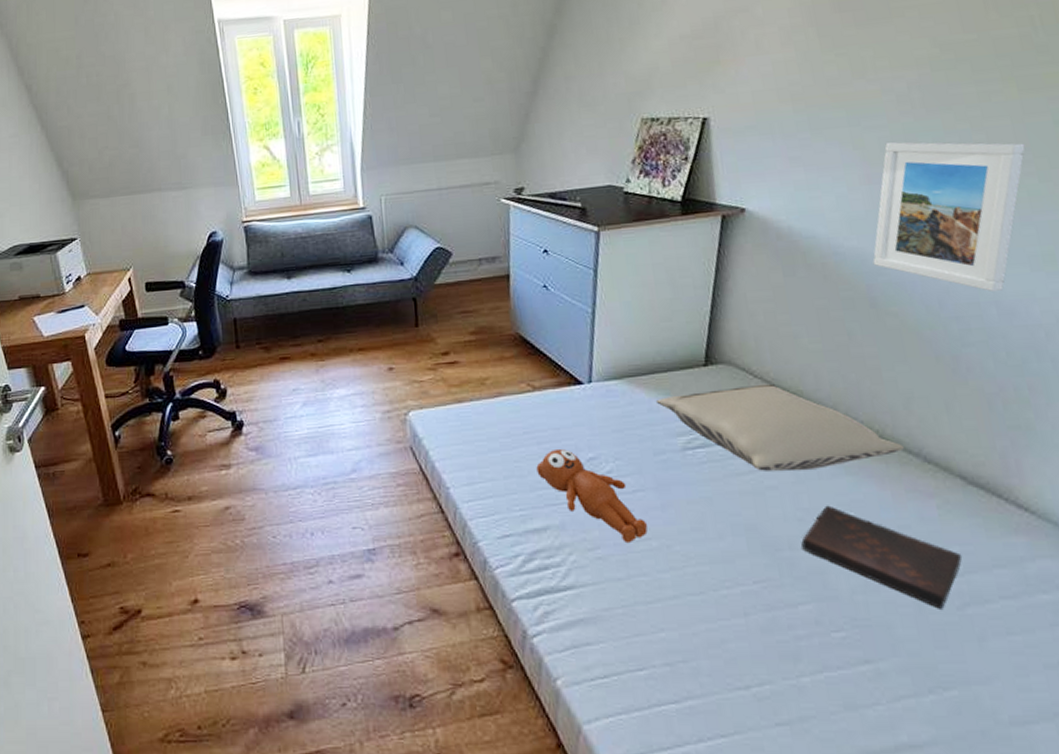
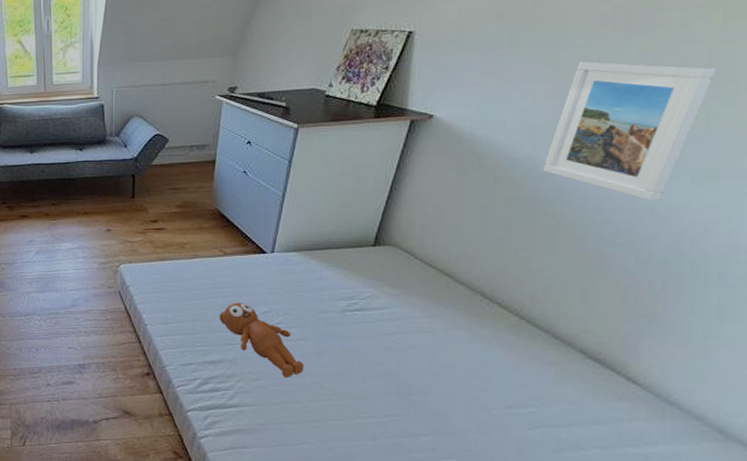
pillow: present [655,383,905,471] -> none [326,264,537,336]
book: present [801,505,963,609] -> none [431,364,568,450]

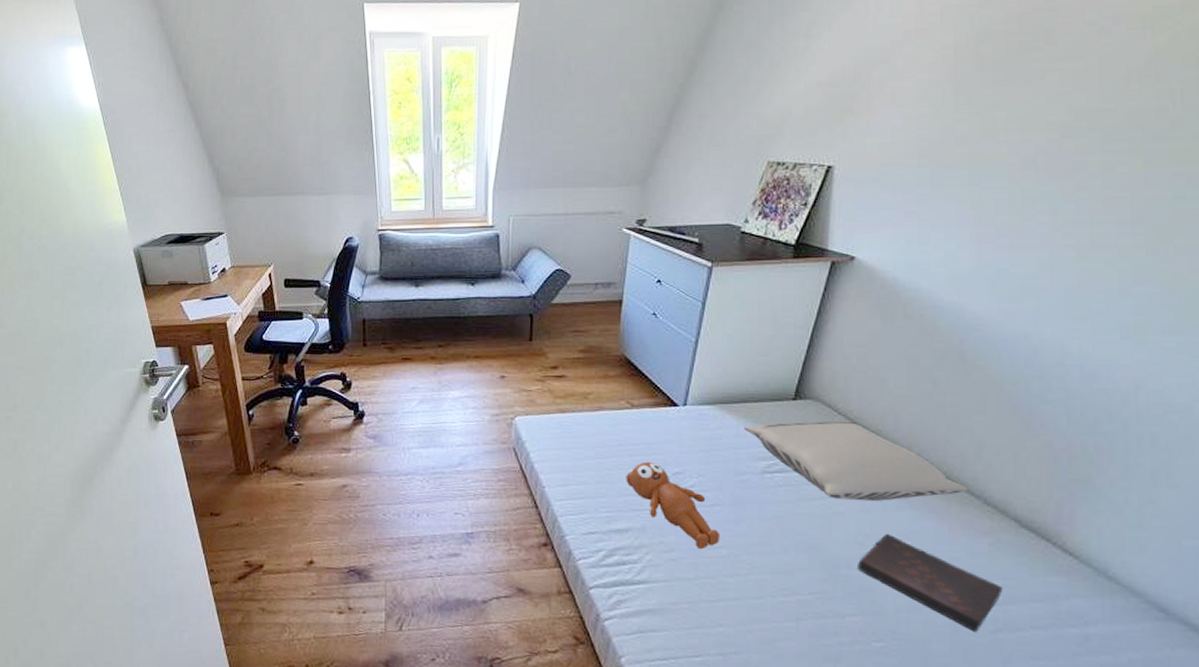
pillow: none [326,264,537,336] -> present [743,420,969,502]
book: none [431,364,568,450] -> present [858,533,1004,632]
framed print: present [542,60,716,202] -> none [969,203,1139,356]

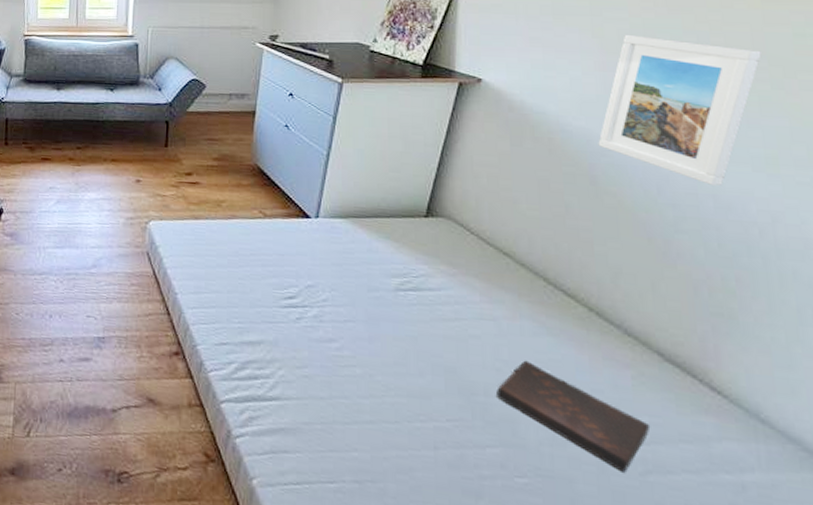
teddy bear: present [626,461,719,550] -> none [258,272,353,367]
pillow: present [743,420,969,502] -> none [375,240,608,326]
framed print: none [969,203,1139,356] -> present [598,34,762,187]

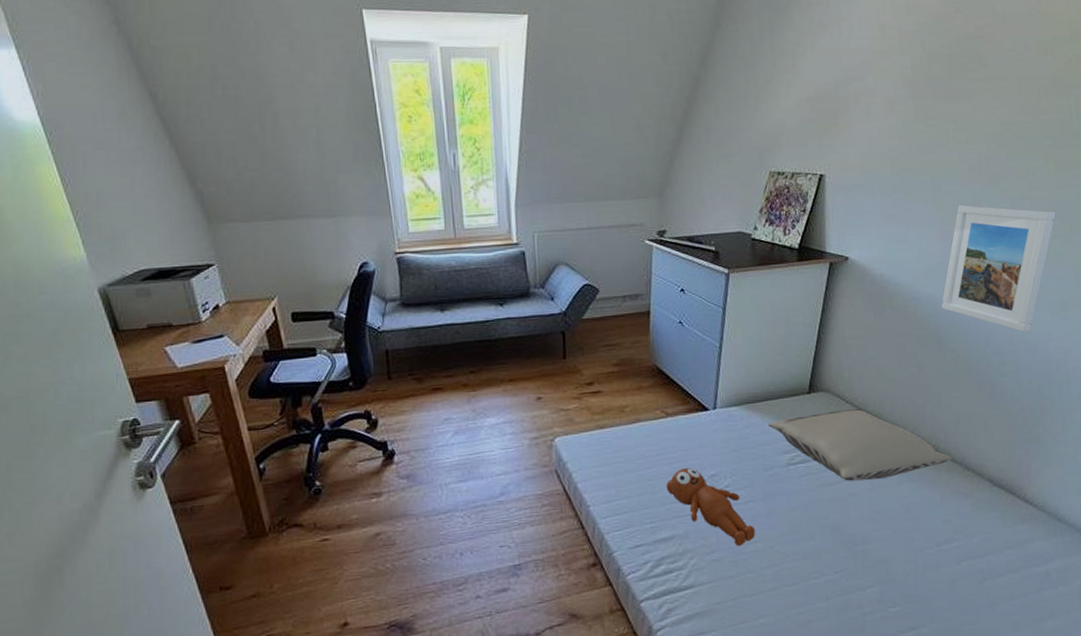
teddy bear: none [258,272,353,367] -> present [666,467,755,547]
pillow: none [375,240,608,326] -> present [767,408,953,481]
book: present [497,360,651,473] -> none [872,507,985,584]

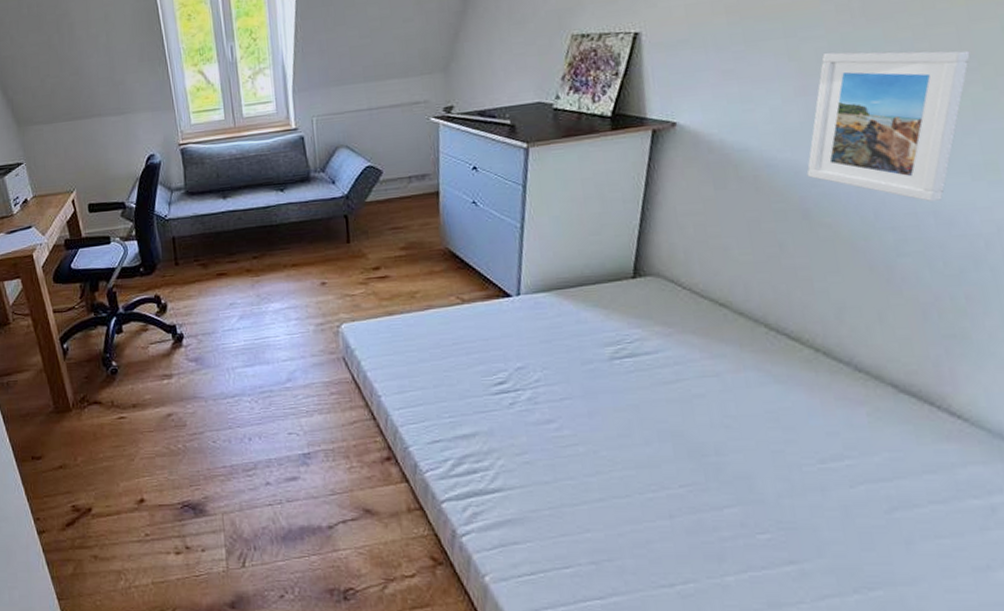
teddy bear: present [666,467,755,547] -> none [465,358,575,449]
pillow: present [767,408,953,481] -> none [583,295,836,380]

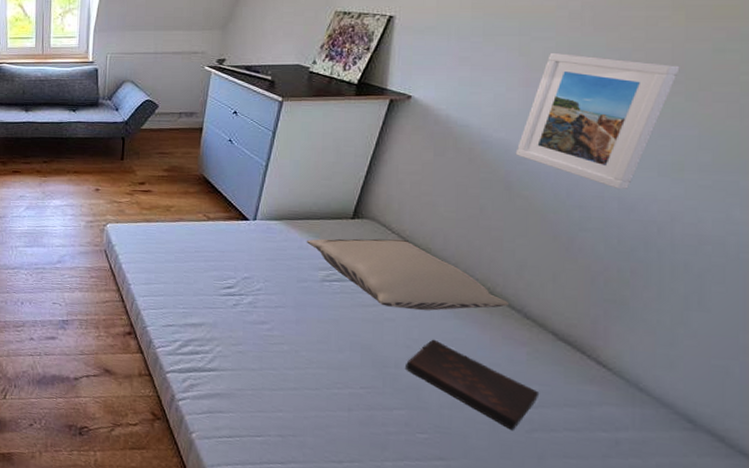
pillow: none [583,295,836,380] -> present [306,238,510,311]
book: none [728,412,892,513] -> present [406,339,540,430]

